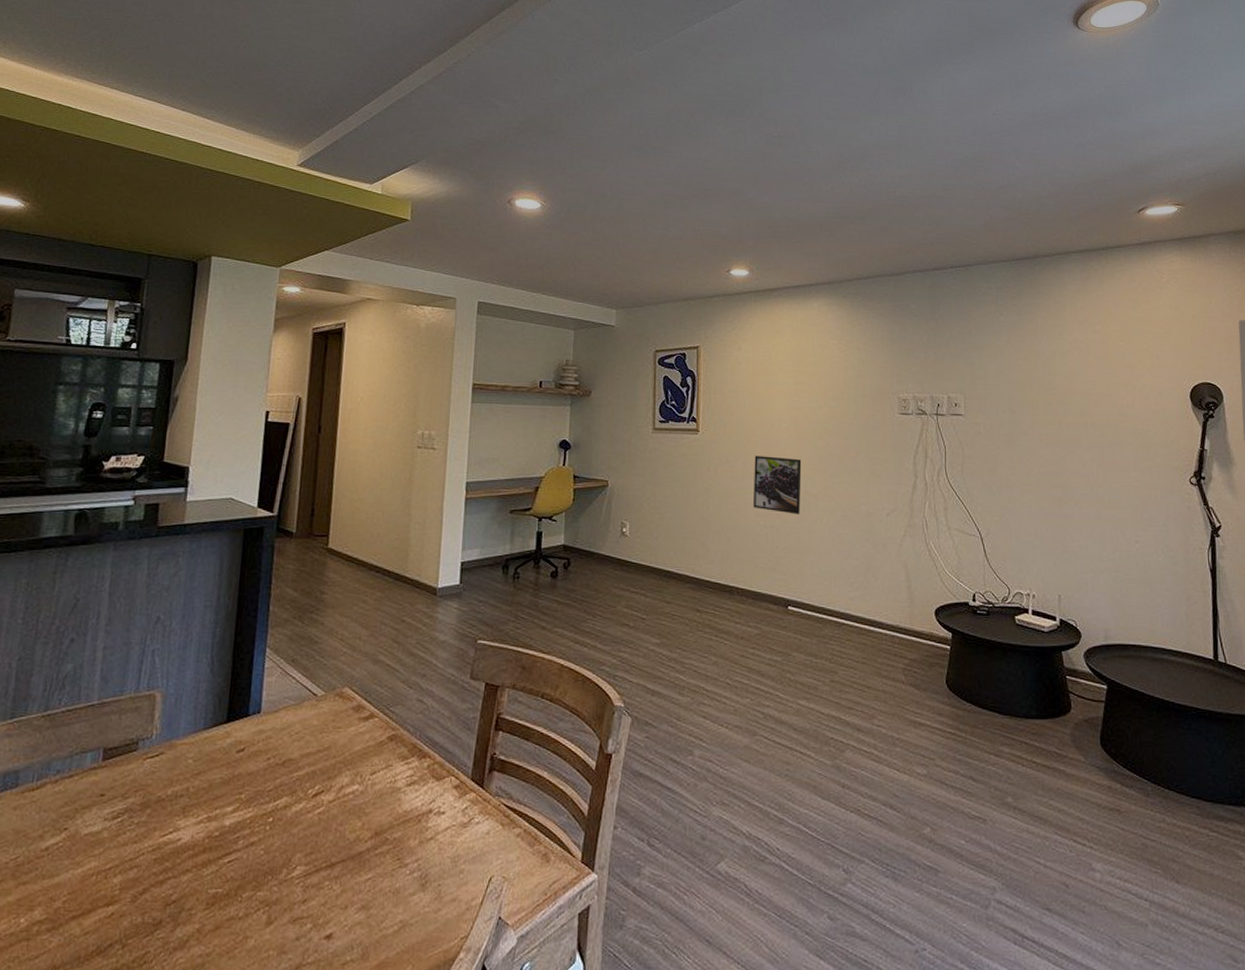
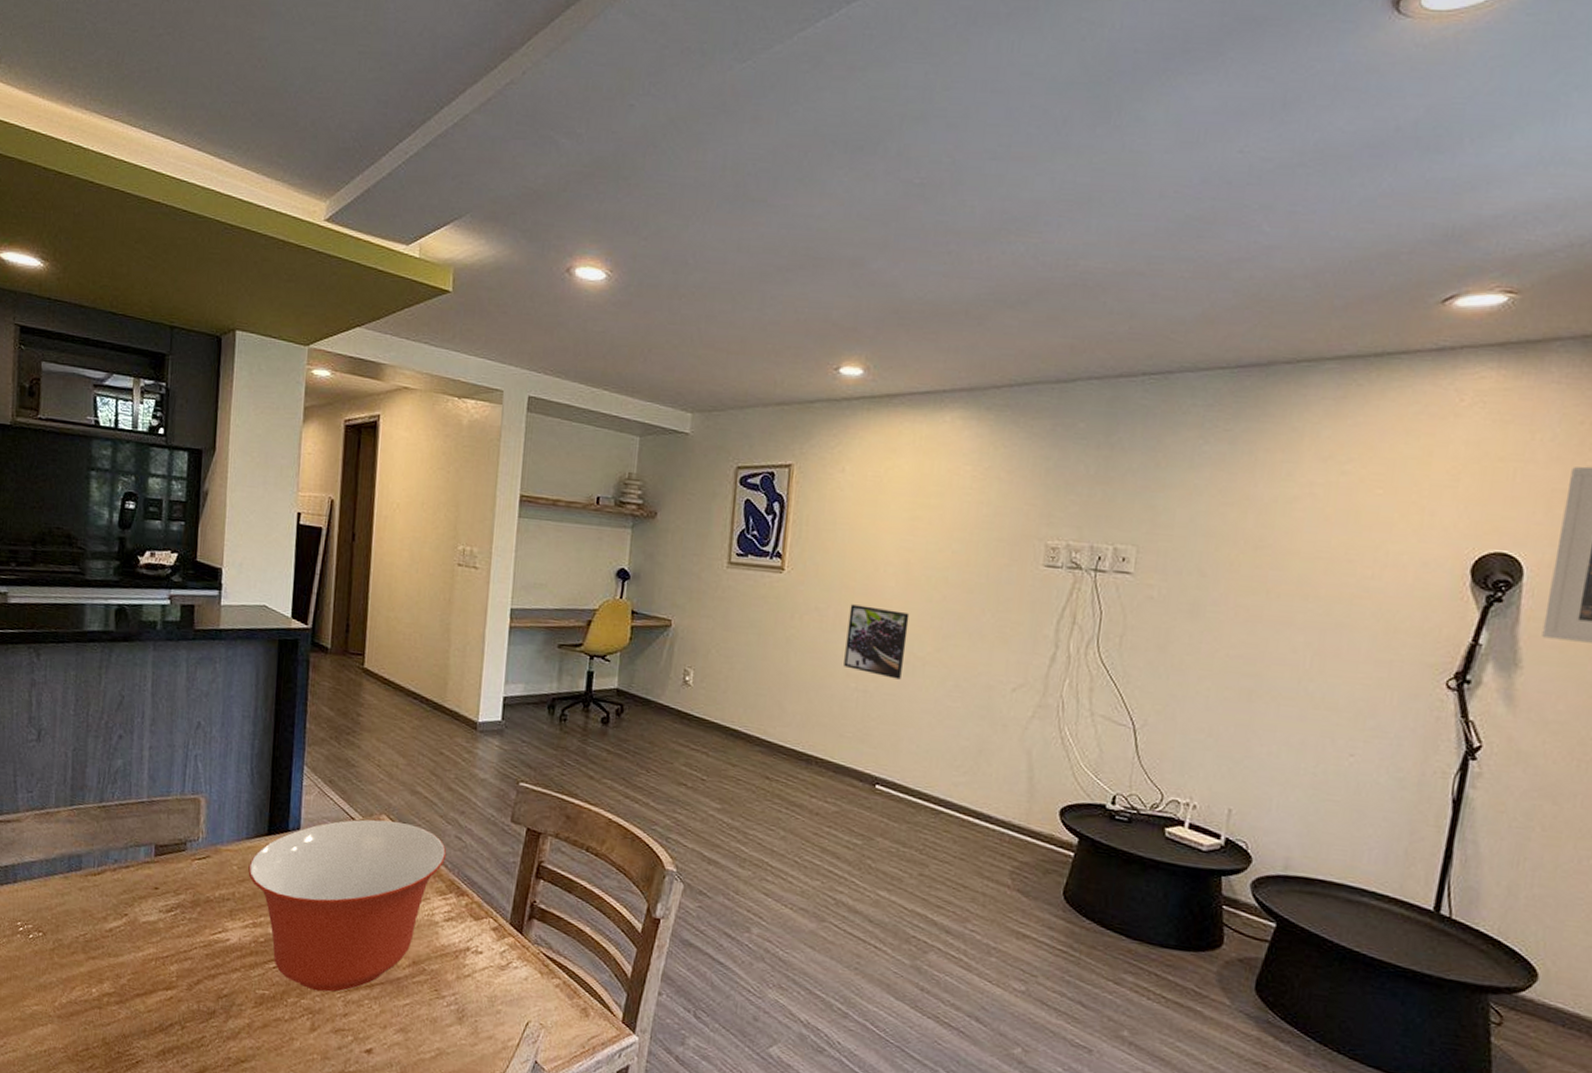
mixing bowl: none [204,693,409,881] -> present [248,819,447,992]

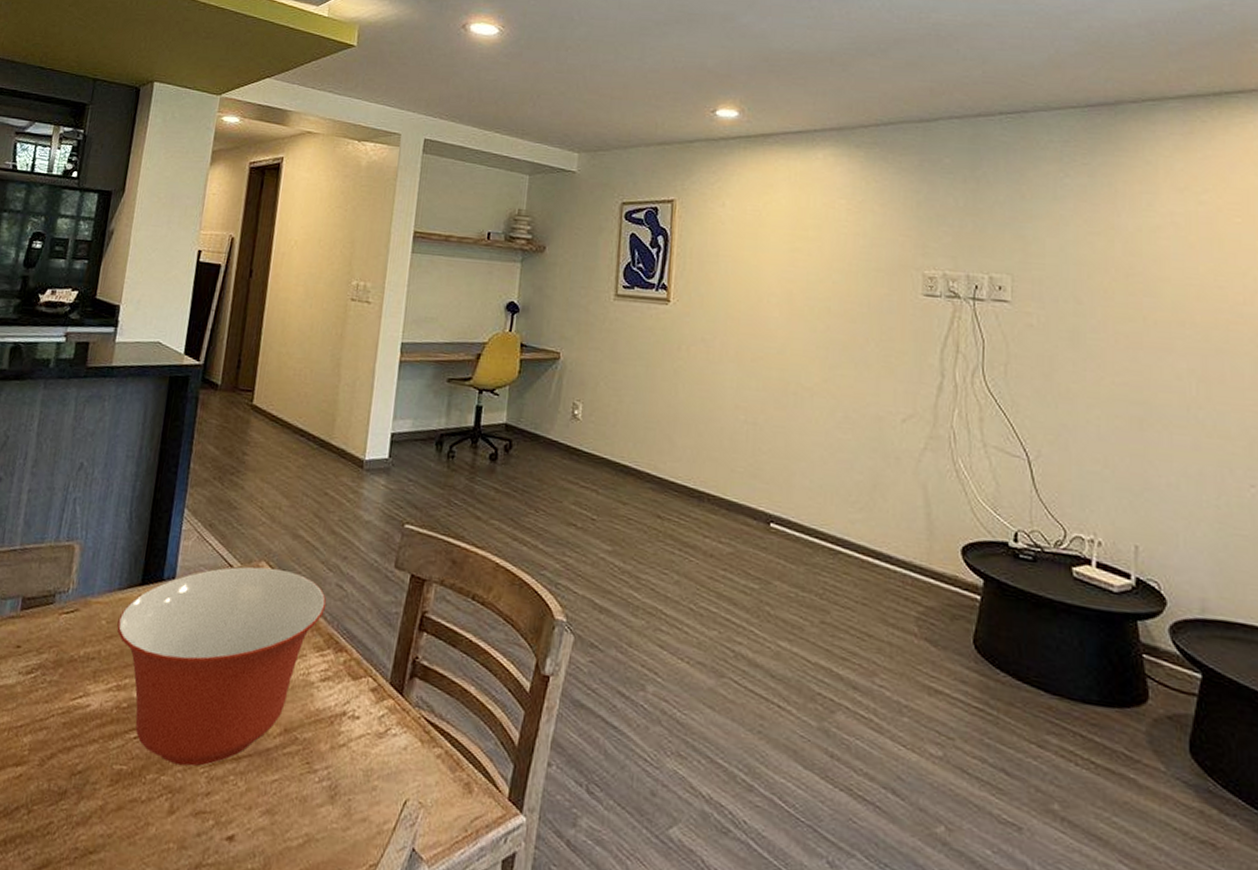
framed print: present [844,604,910,680] -> none [732,335,795,411]

